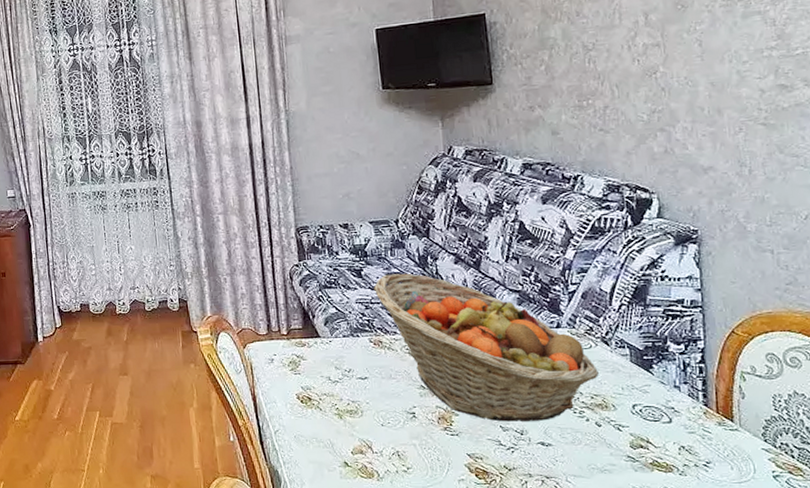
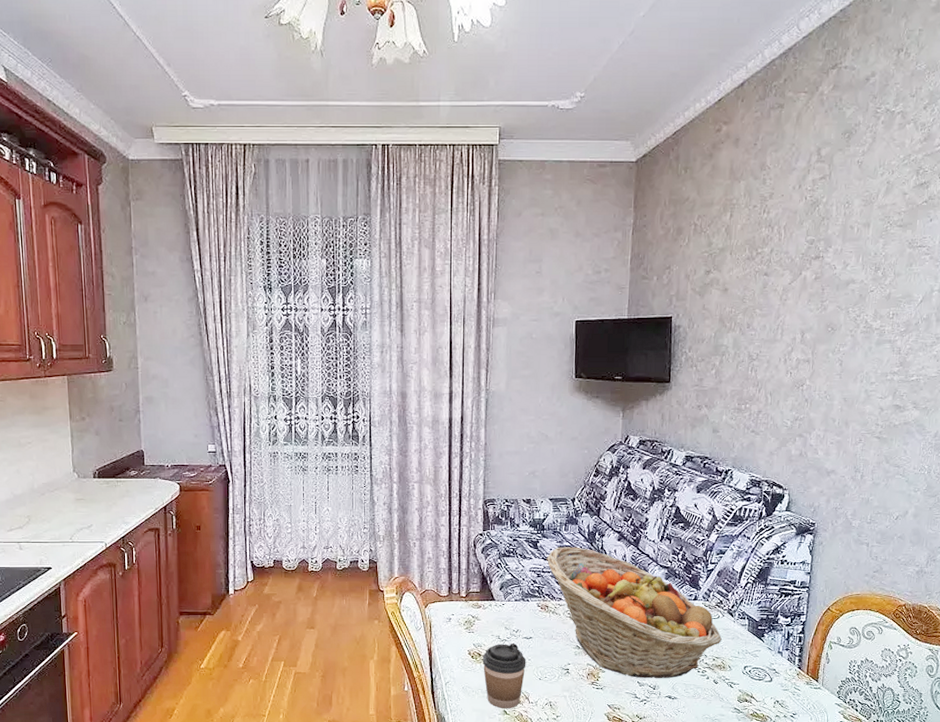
coffee cup: none [313,384,365,461] -> present [482,642,526,709]

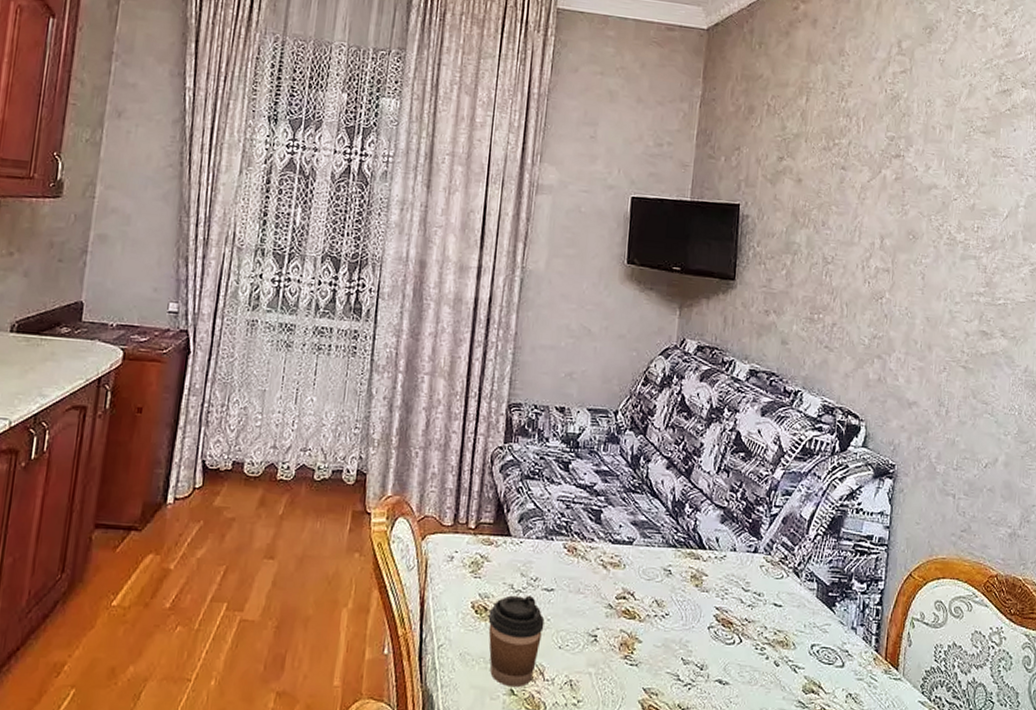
fruit basket: present [546,547,722,678] -> none [578,471,785,655]

